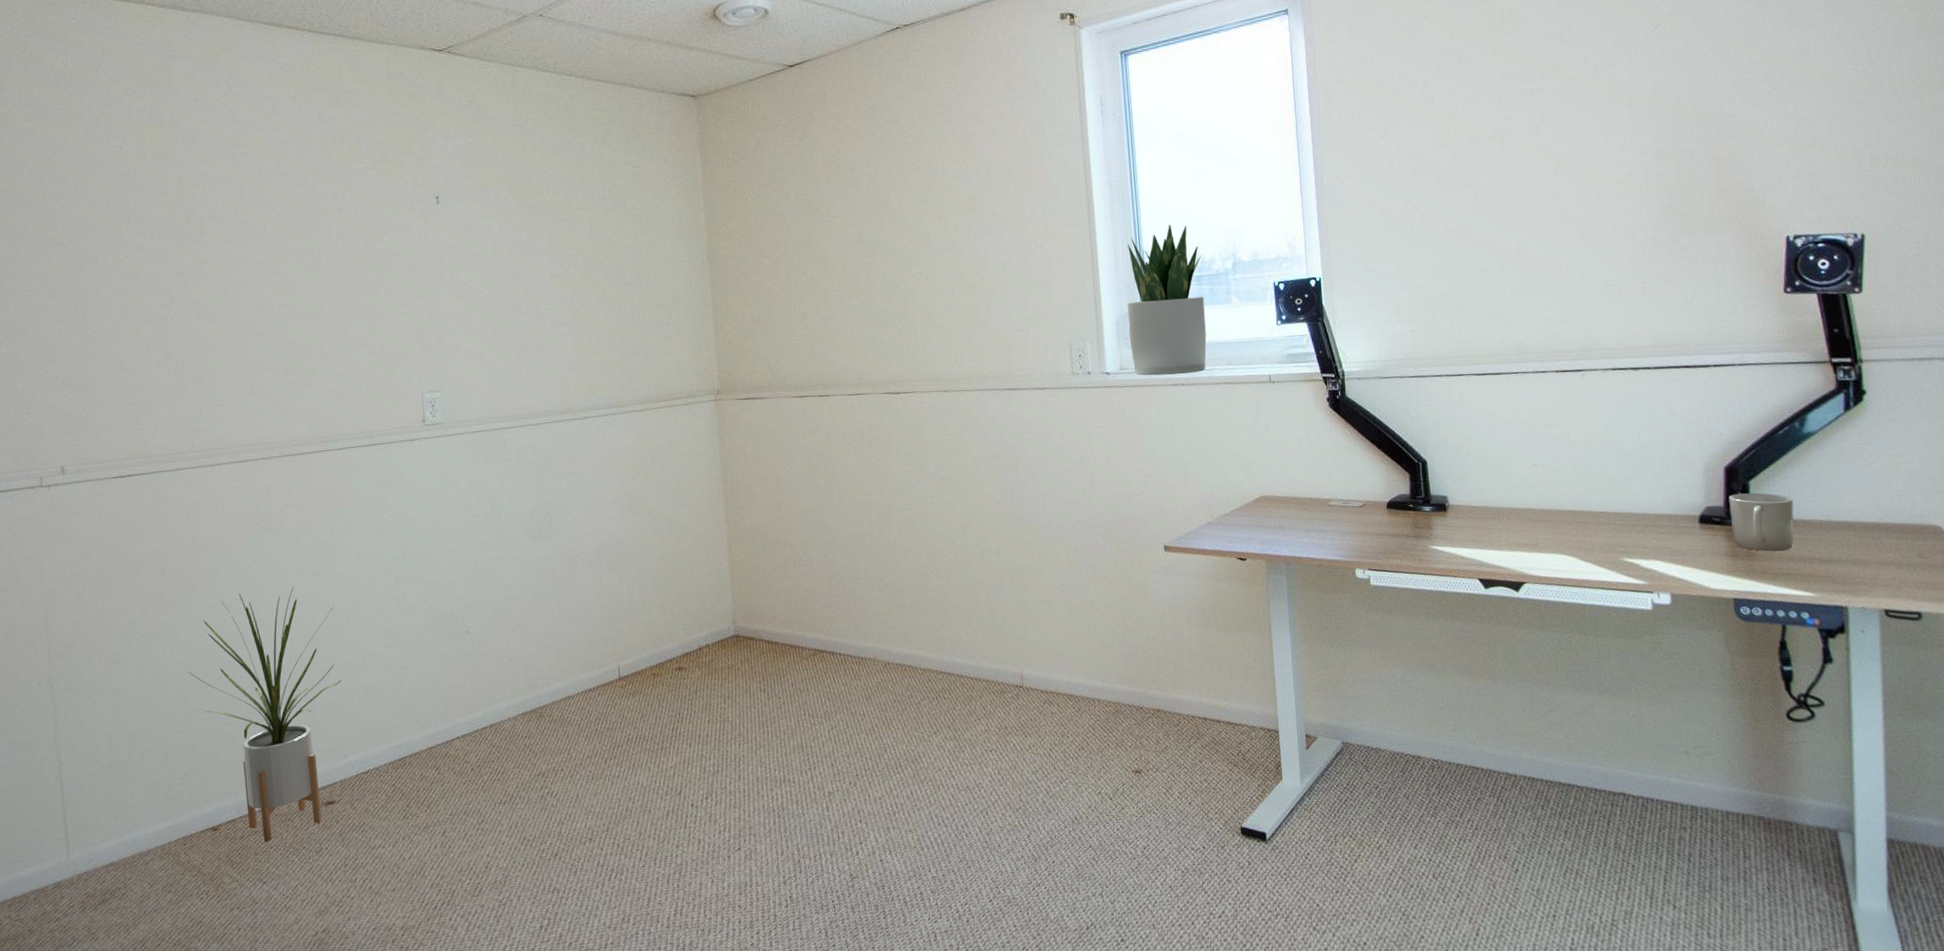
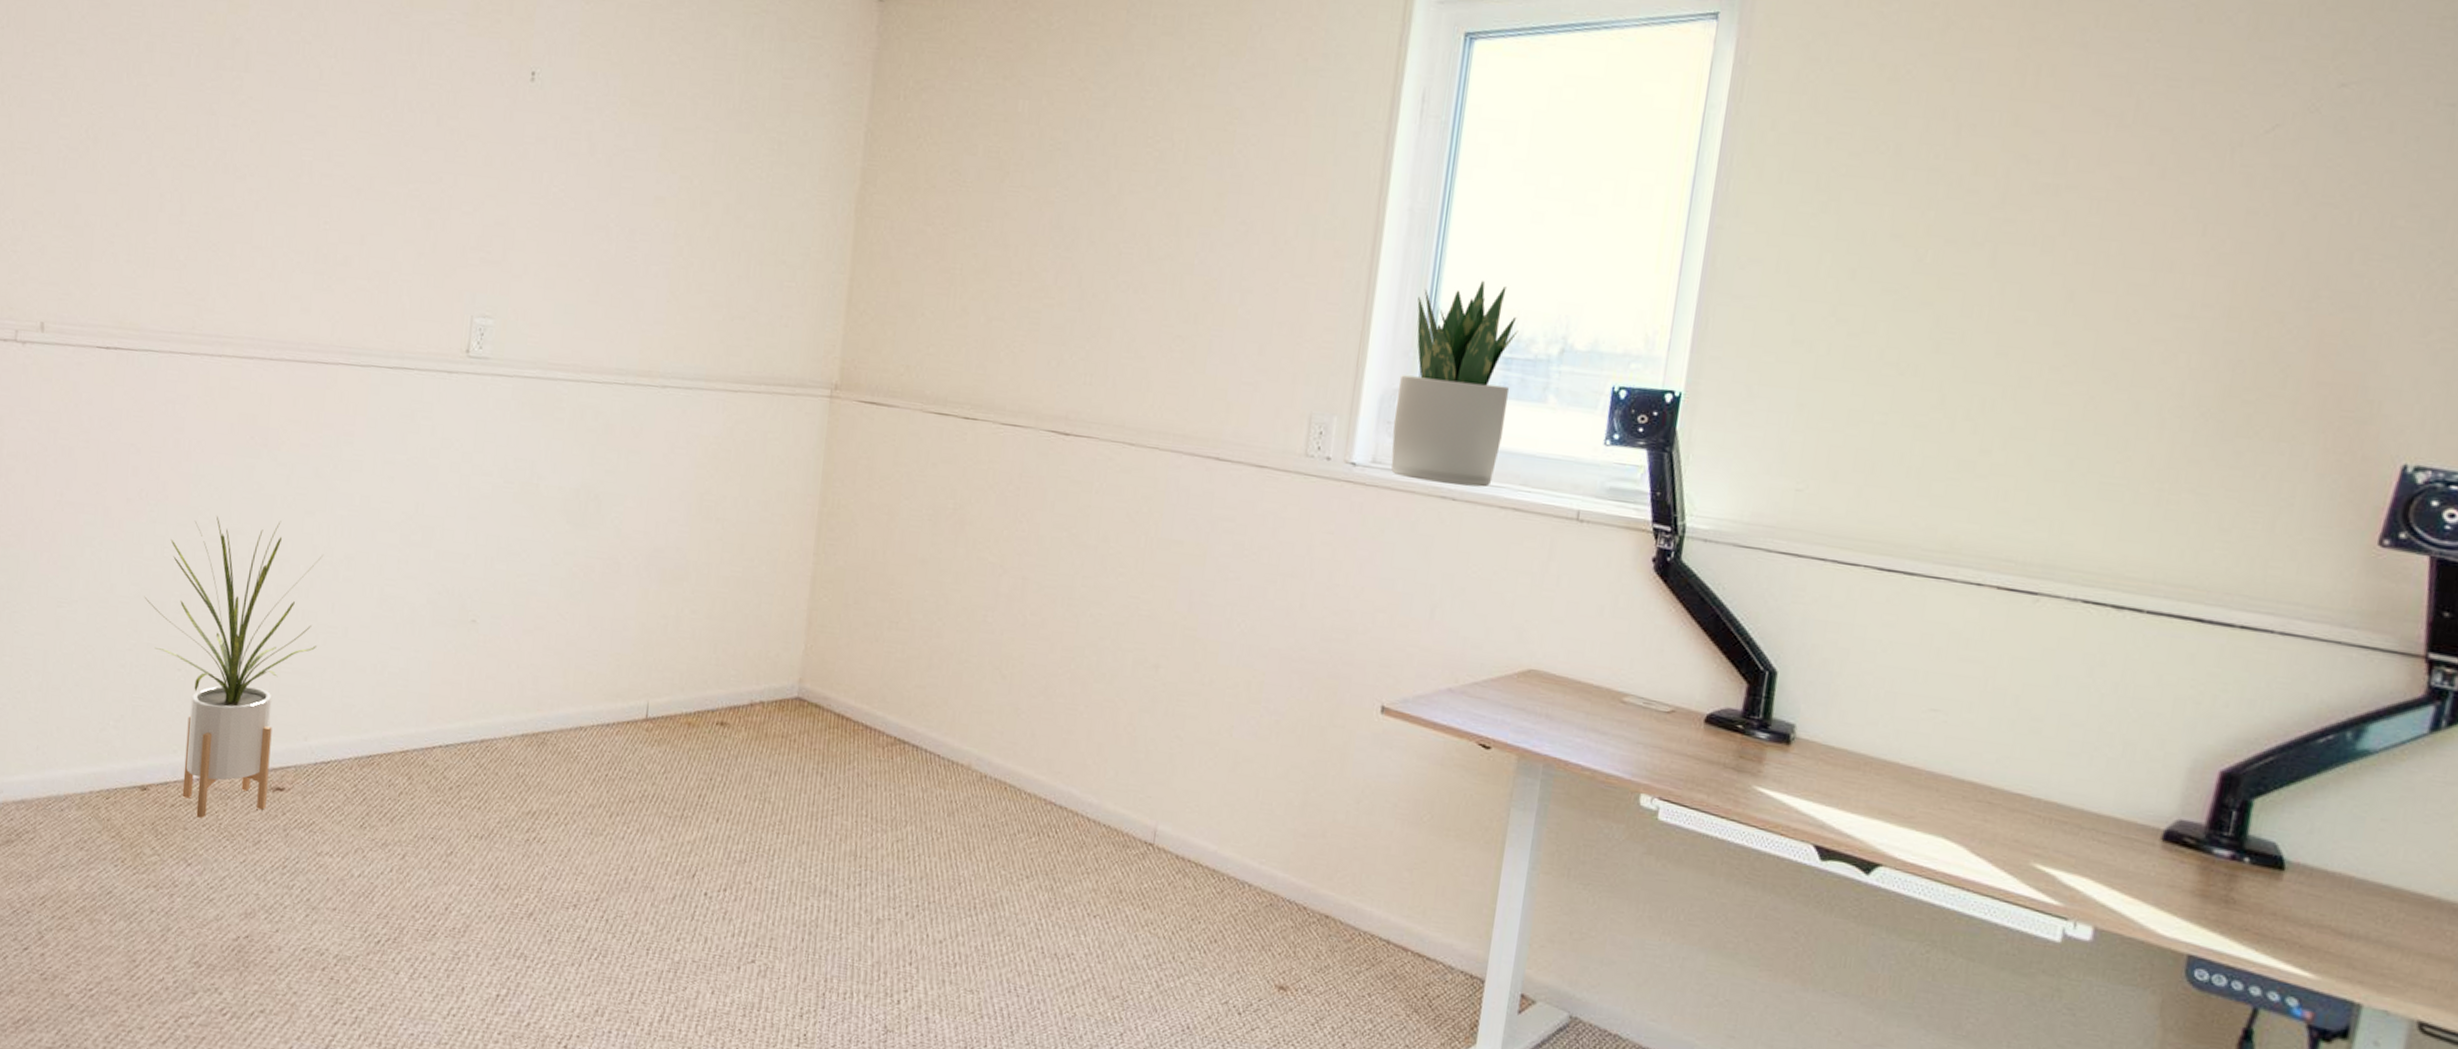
mug: present [1729,492,1794,552] -> none [2208,811,2316,907]

